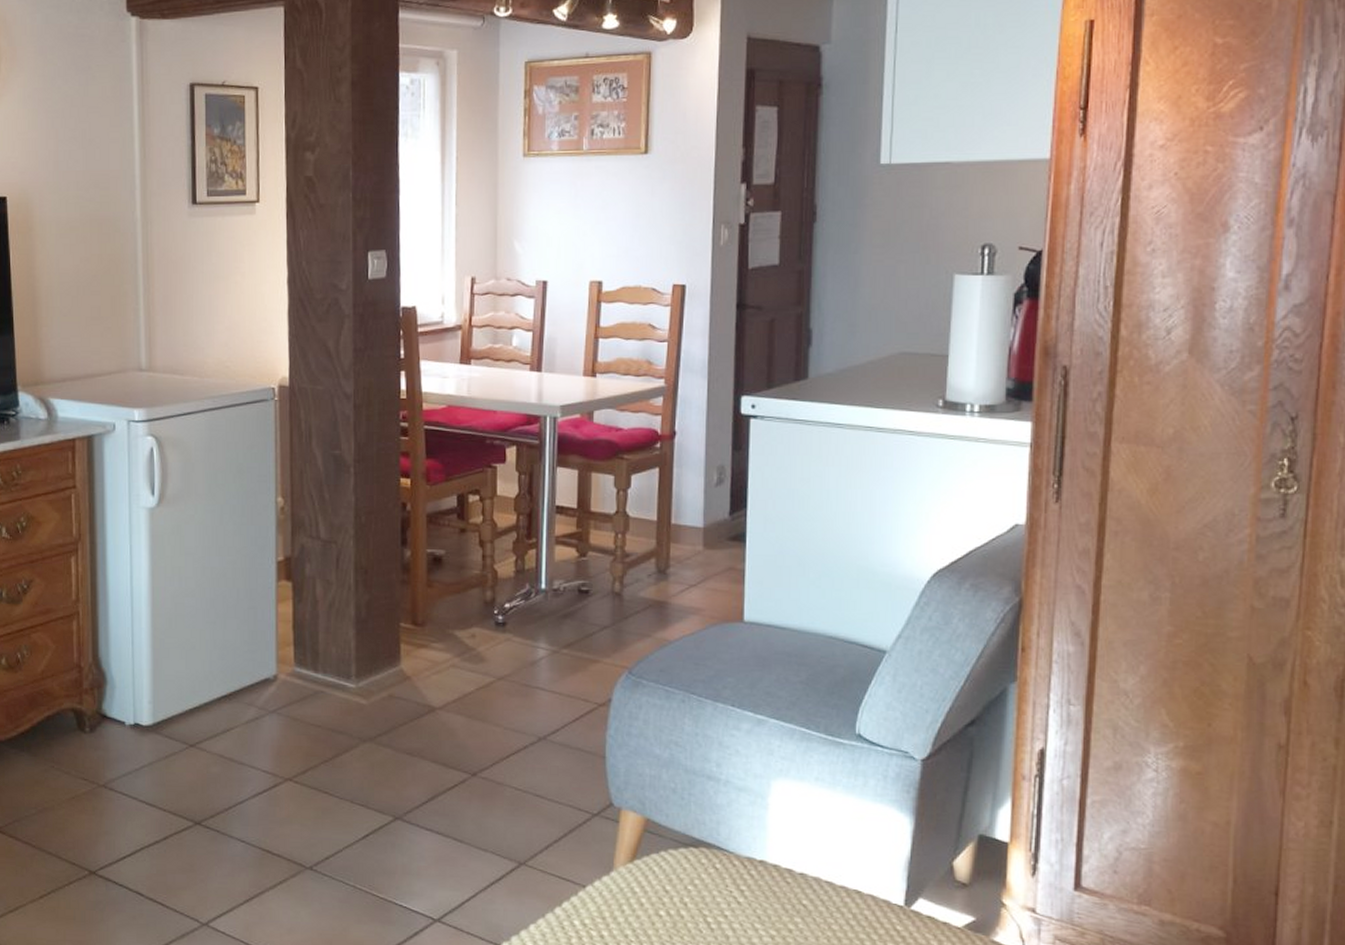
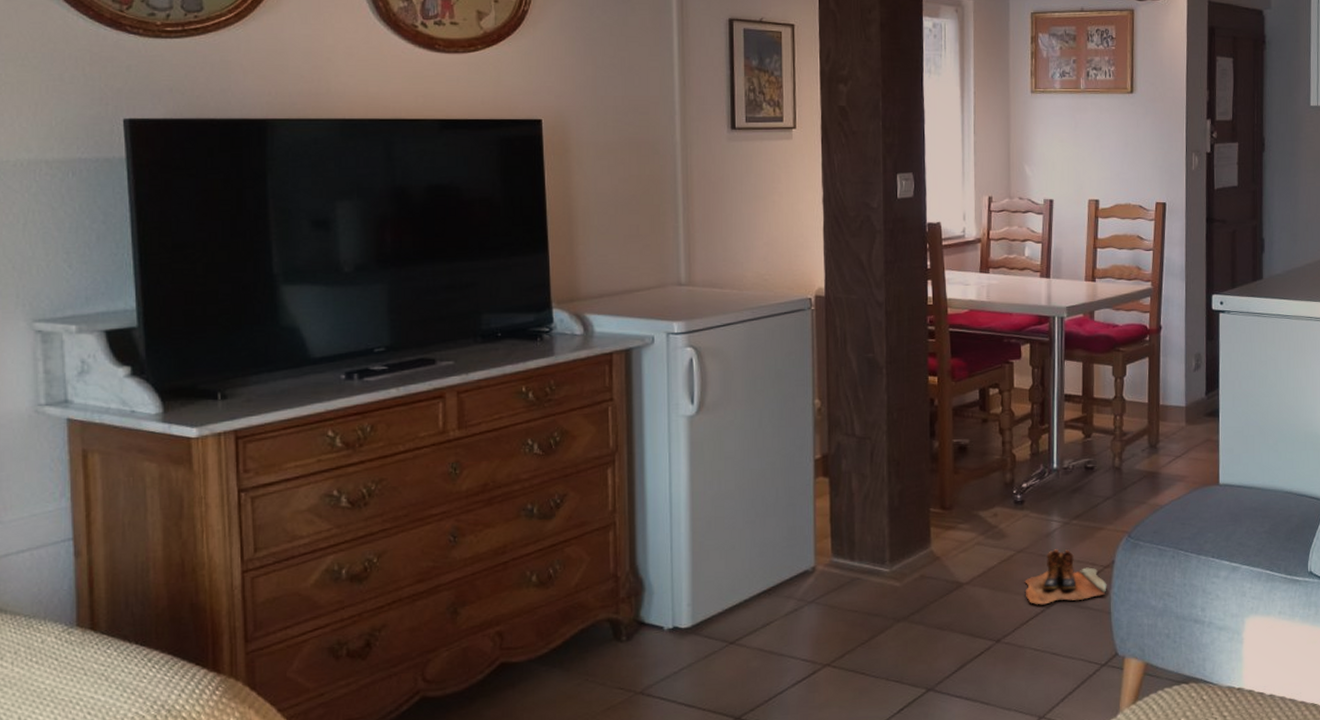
boots: none [505,680,602,741] -> present [1024,549,1107,605]

